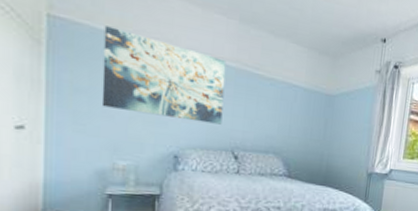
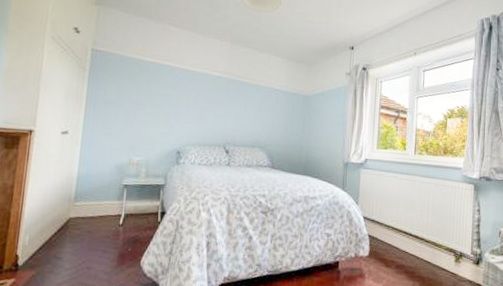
wall art: present [101,26,227,125] -> none [124,54,220,125]

